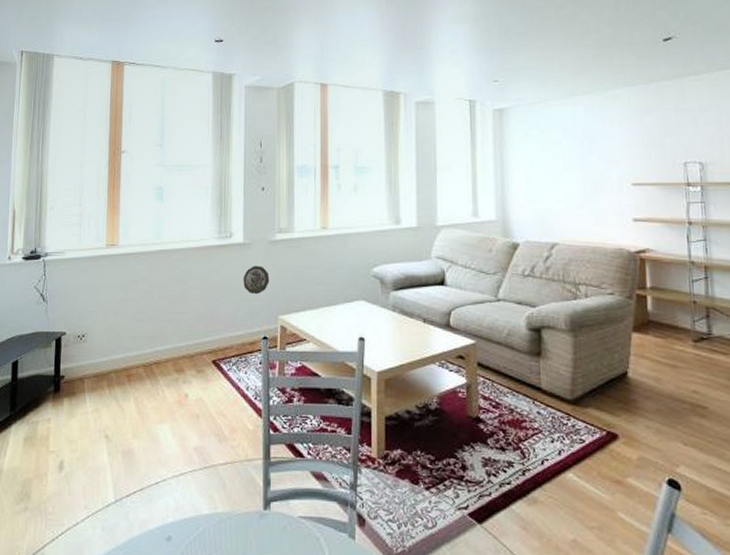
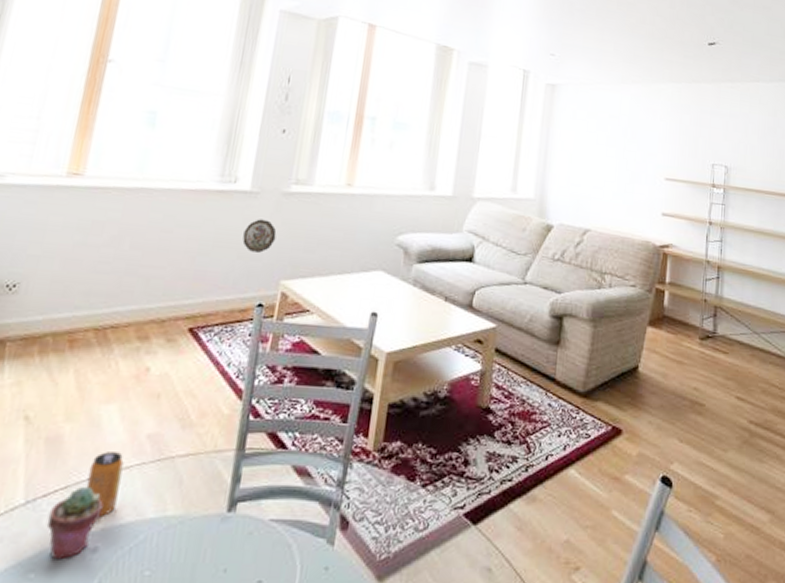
potted succulent: none [132,488,170,546] -> present [46,486,103,560]
beverage can: none [155,462,180,513] -> present [86,452,124,518]

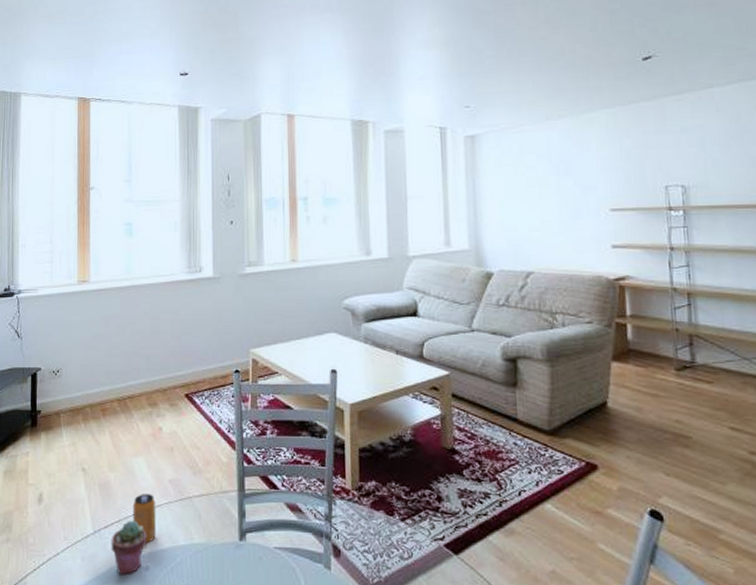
decorative plate: present [242,219,277,253] -> none [214,299,240,327]

